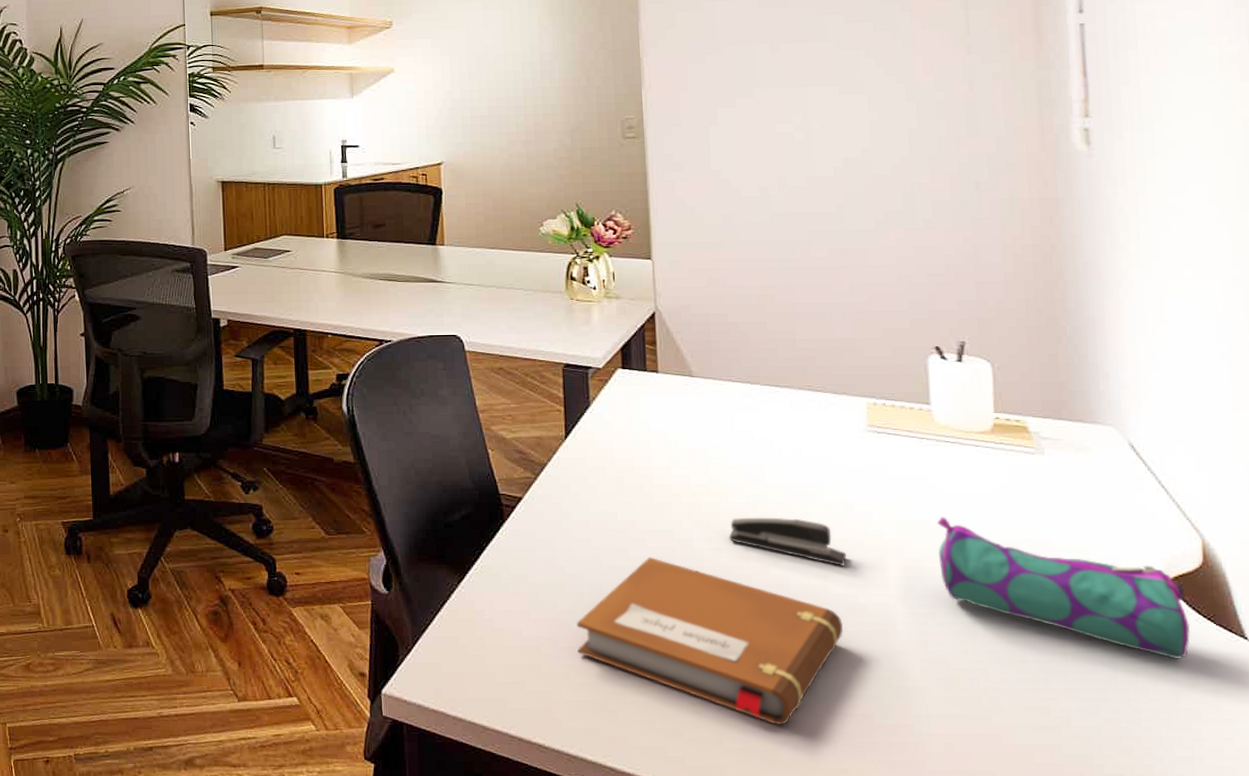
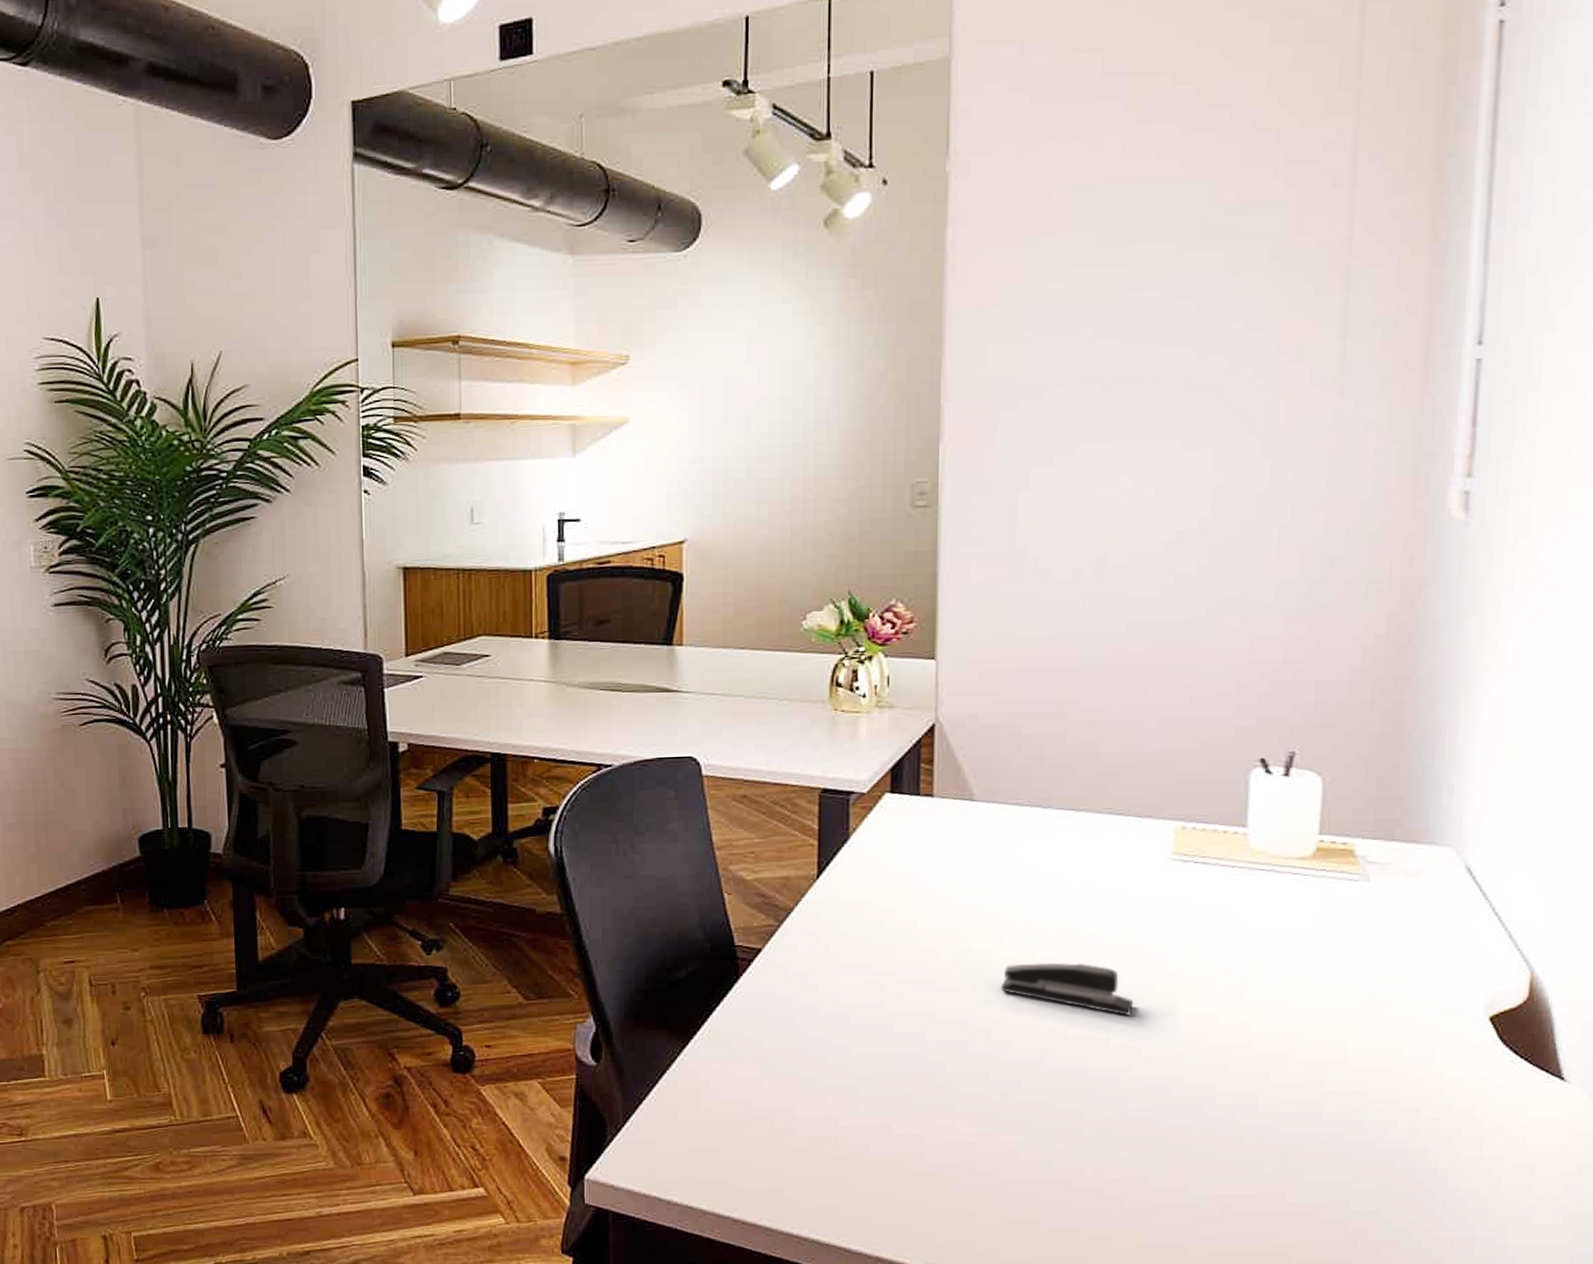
notebook: present [576,556,844,725] -> none [816,1012,1123,1194]
pencil case: present [937,517,1191,660] -> none [1237,956,1505,1105]

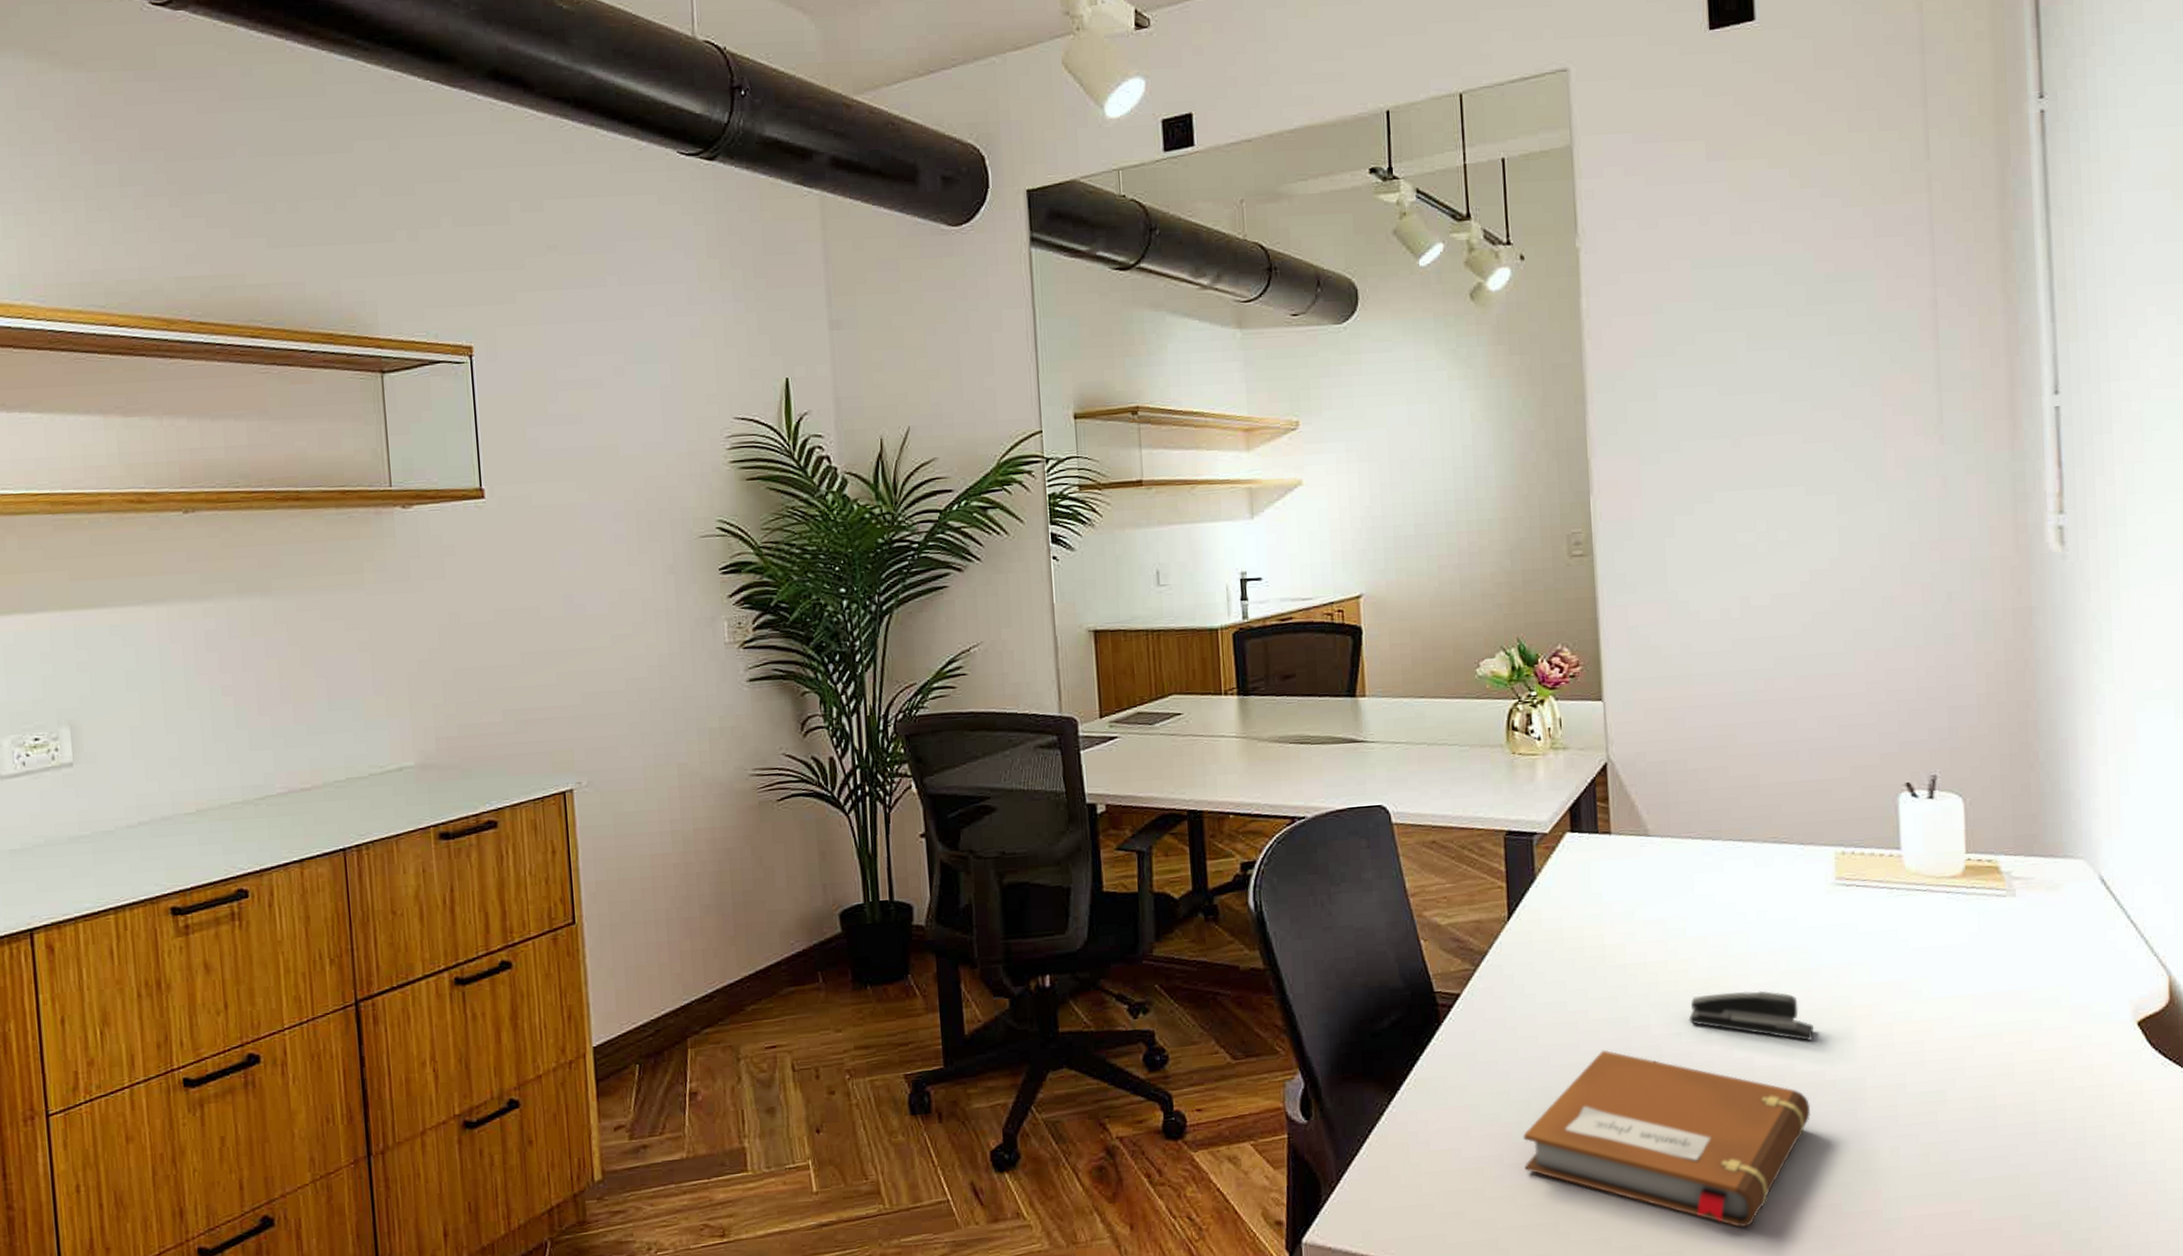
notebook: none [816,1012,1123,1194] -> present [1523,1050,1811,1228]

